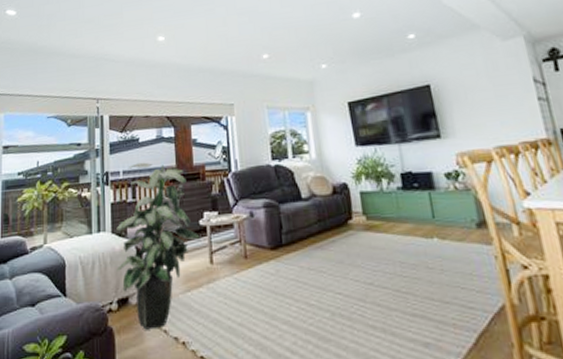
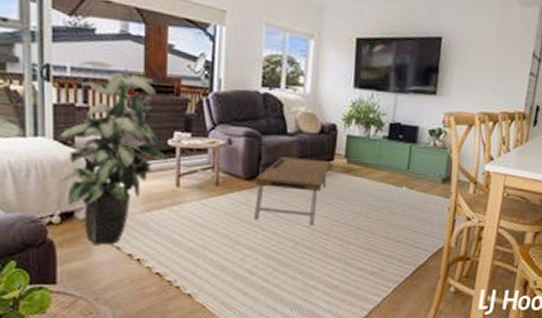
coffee table: none [280,220,351,292] -> present [254,157,330,226]

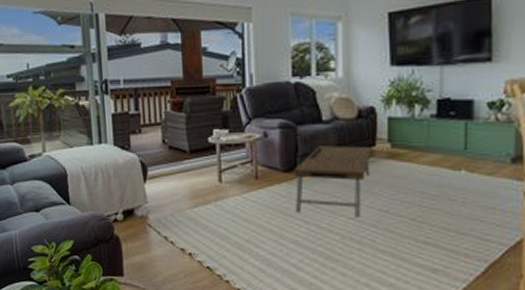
indoor plant: present [59,60,167,245] -> none [119,71,209,240]

